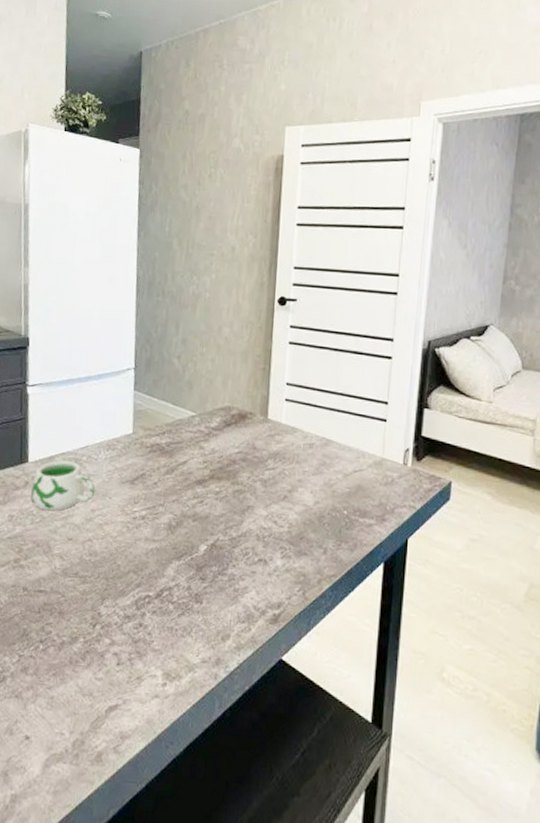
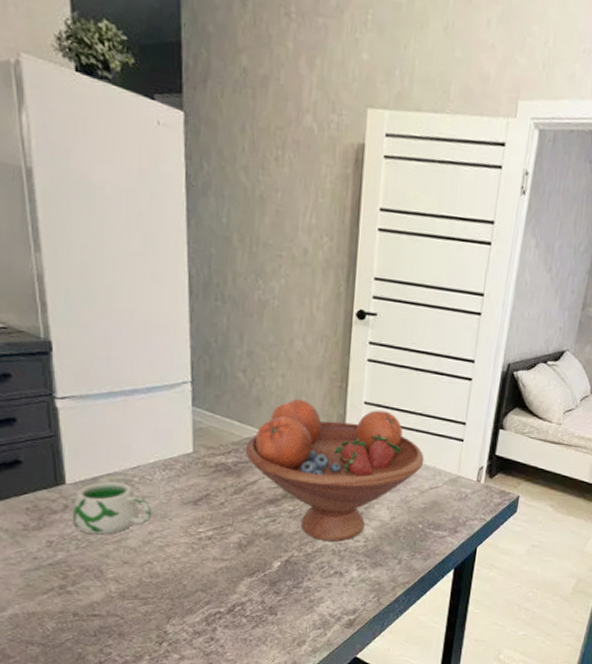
fruit bowl: none [177,381,347,527] -> present [245,398,424,542]

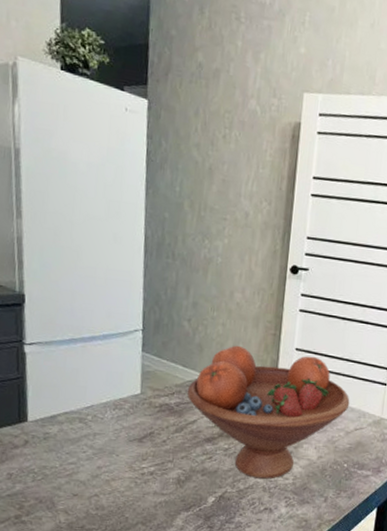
mug: present [72,481,152,535] -> none [31,419,102,469]

